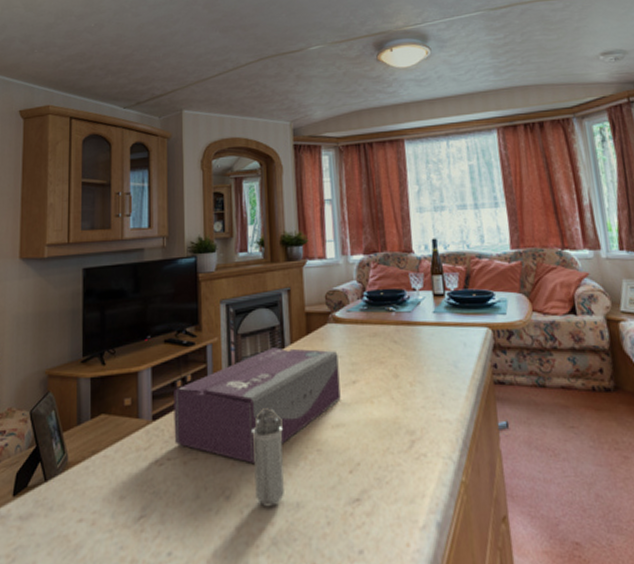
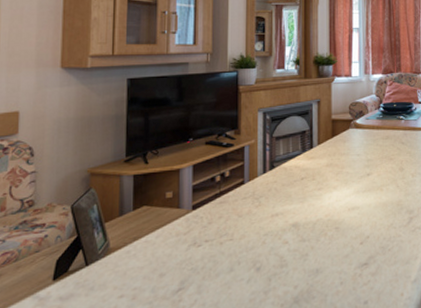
tissue box: present [174,347,341,463] -> none [212,148,357,241]
shaker: present [252,408,284,507] -> none [281,196,308,274]

